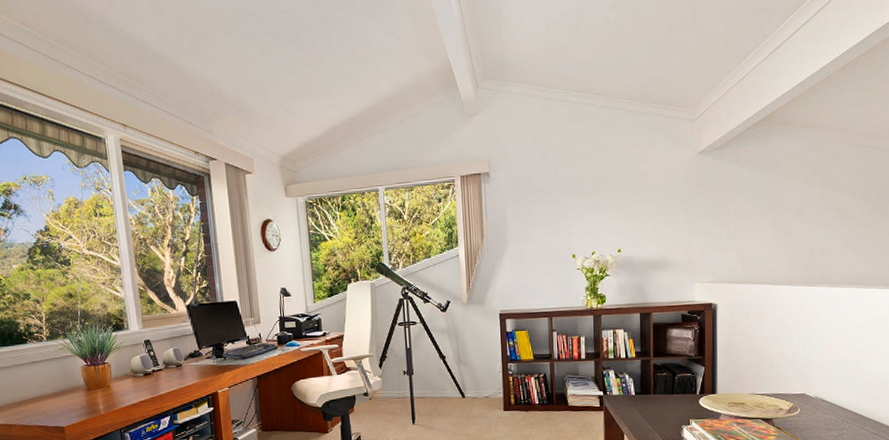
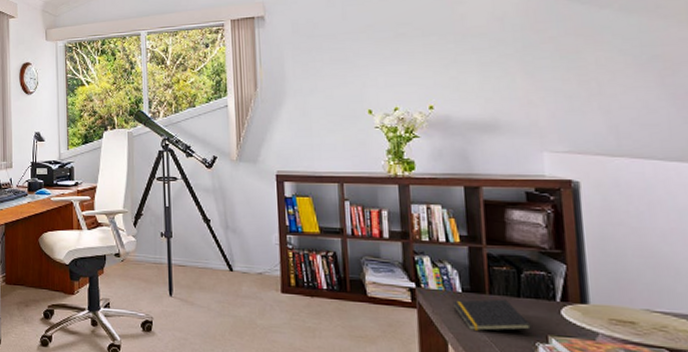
notepad: none [628,396,680,422] -> present [452,299,533,331]

